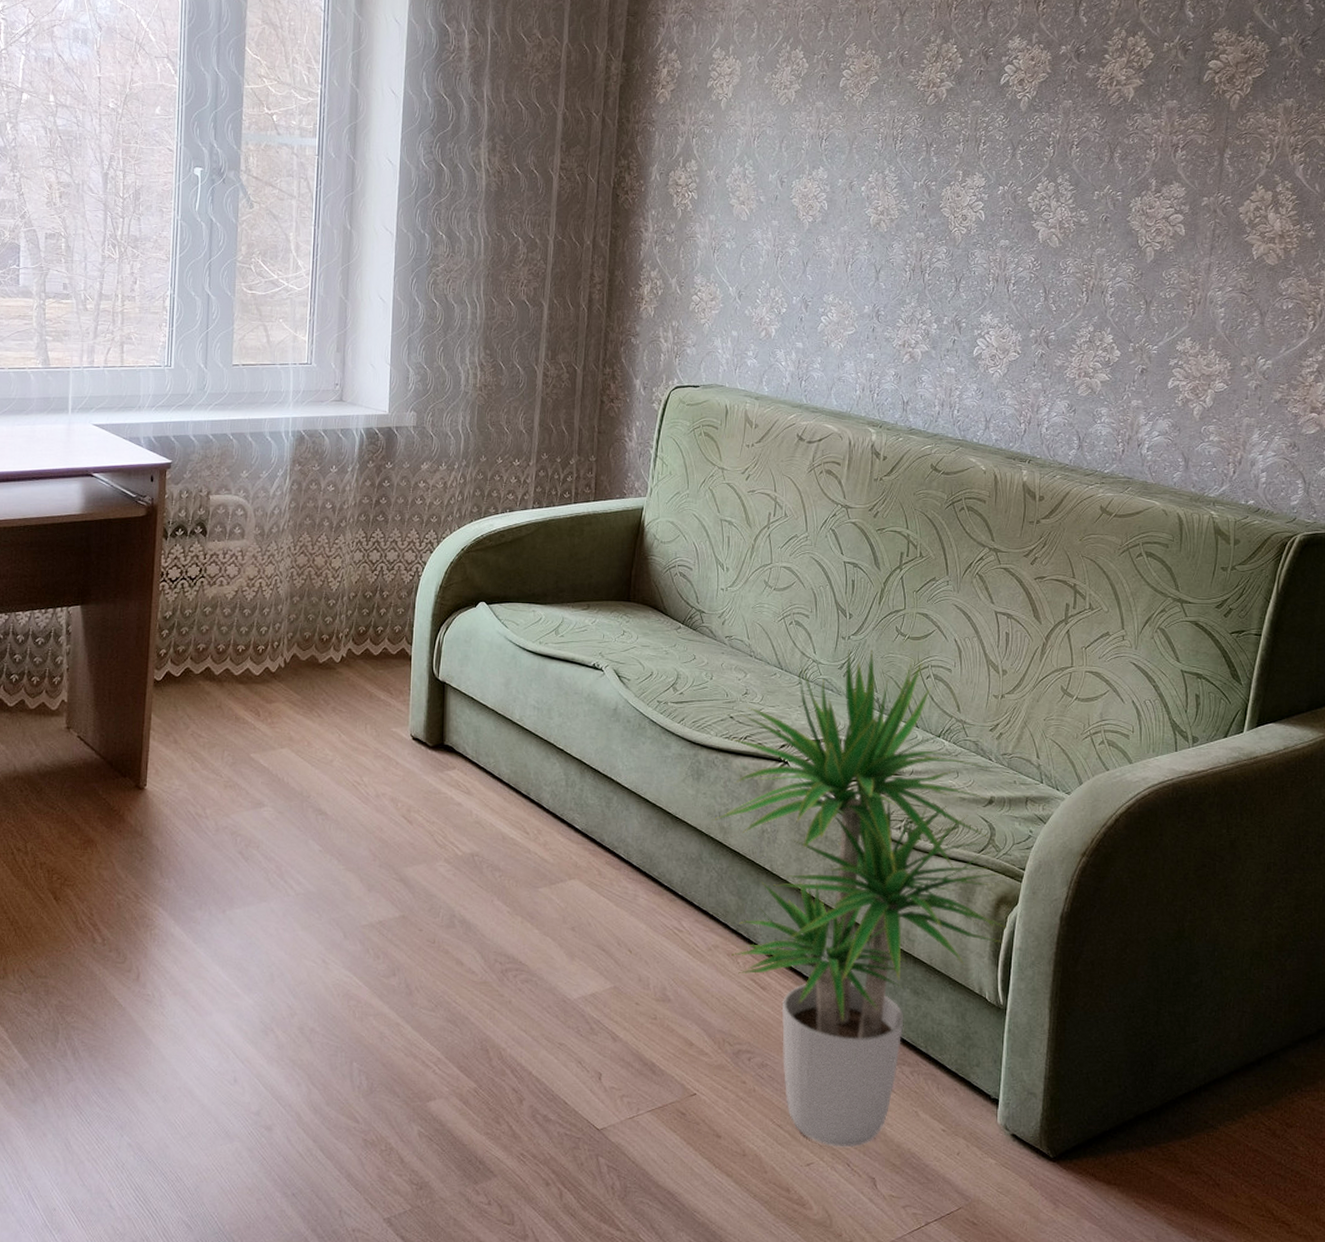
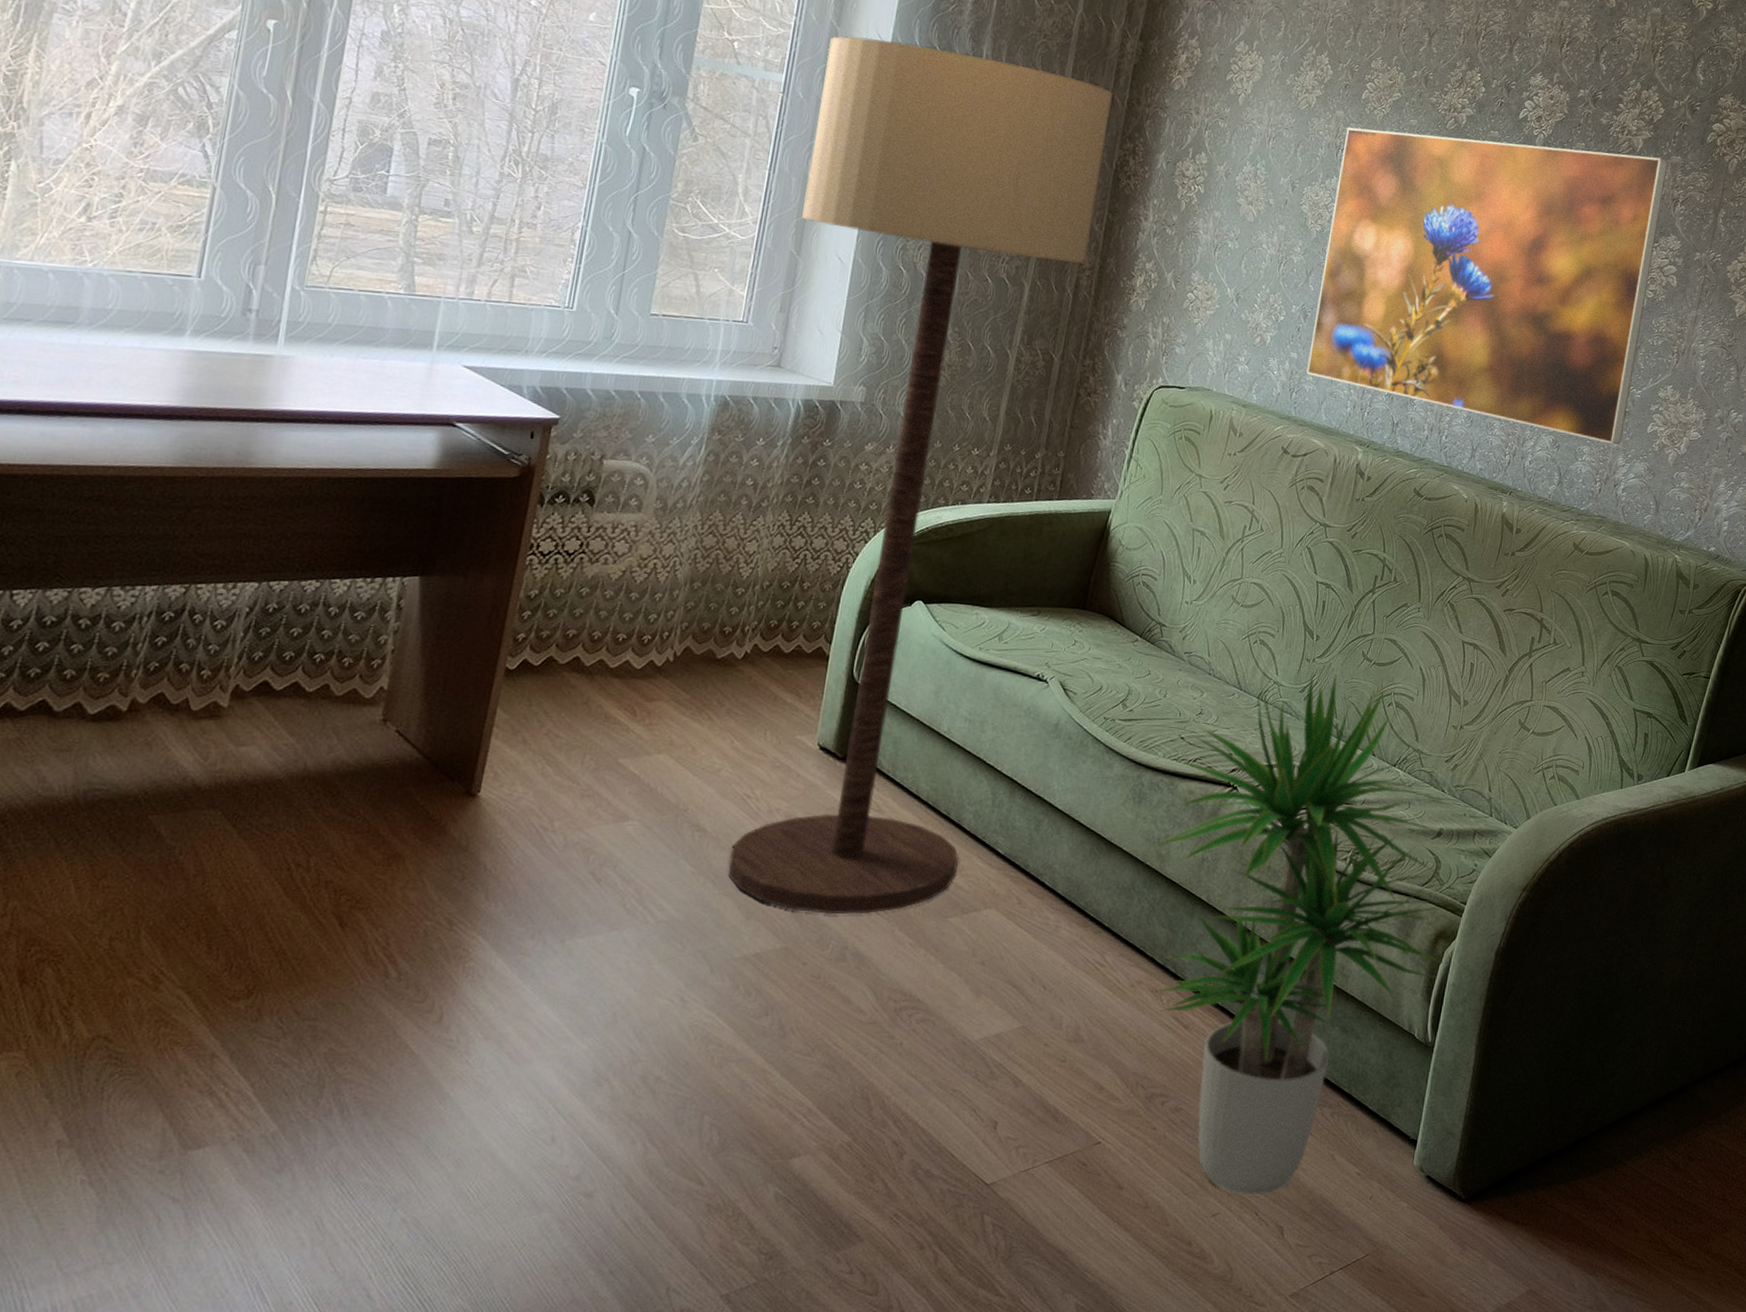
floor lamp: none [346,94,604,886] -> present [728,35,1113,915]
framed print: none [813,104,1164,404] -> present [1307,127,1669,445]

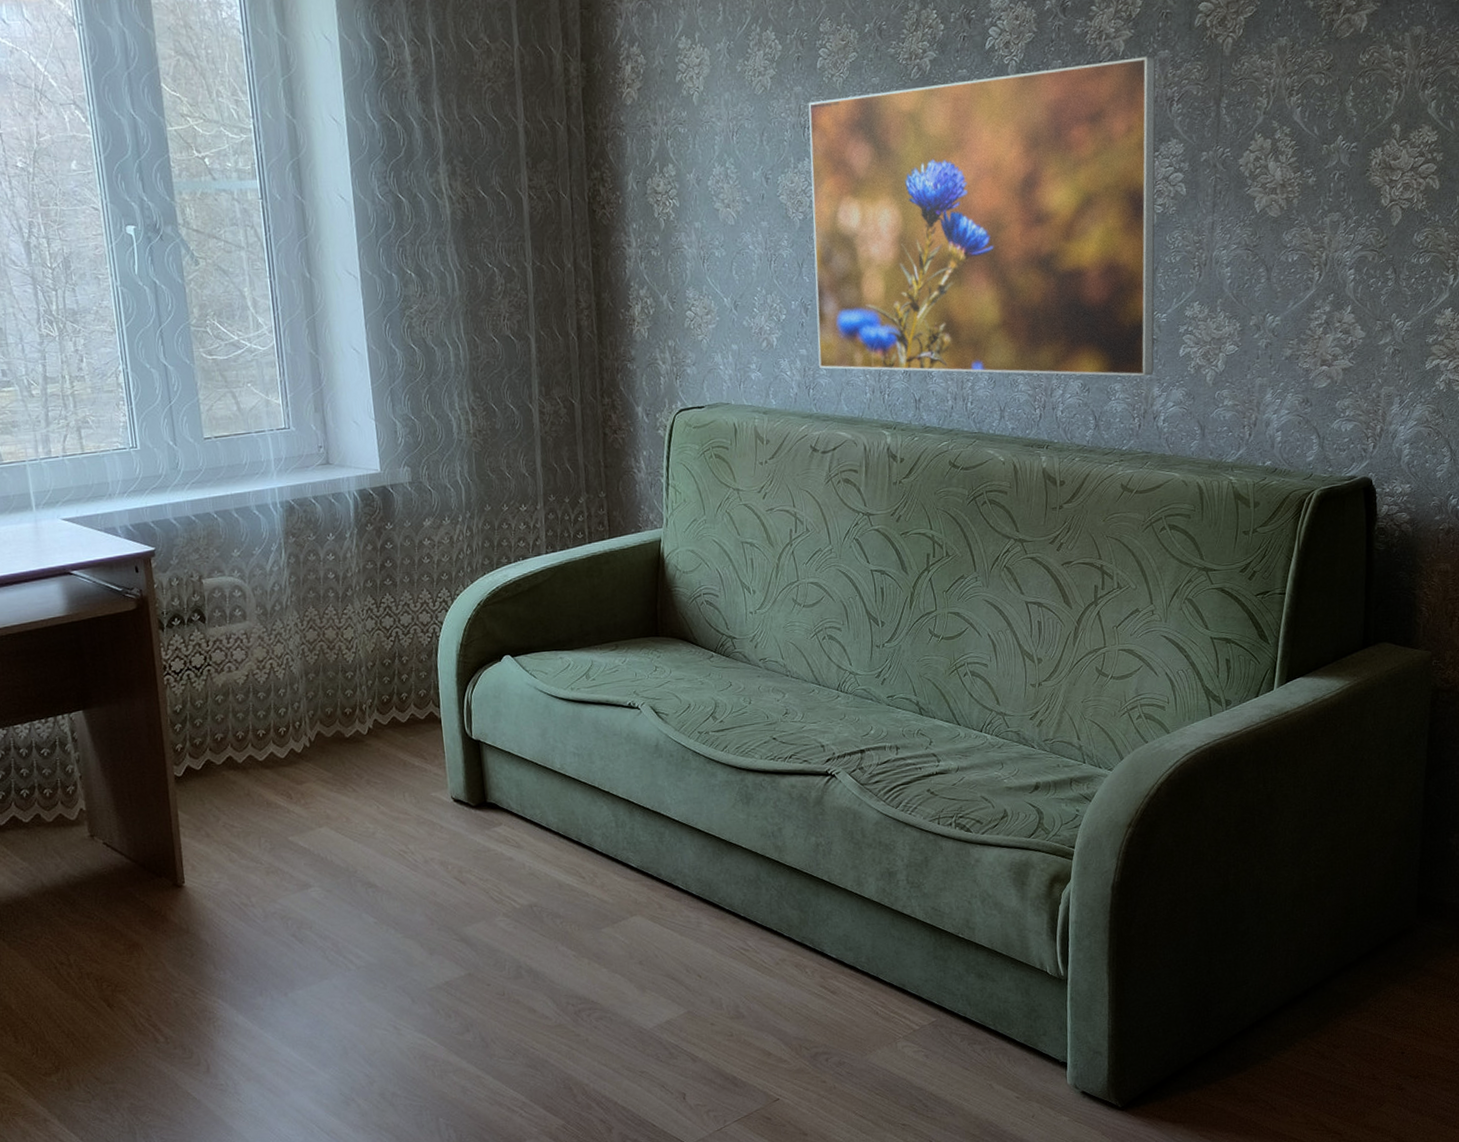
floor lamp: present [728,35,1113,915] -> none [290,115,600,943]
potted plant: present [1149,672,1444,1195] -> none [766,655,1062,1128]

